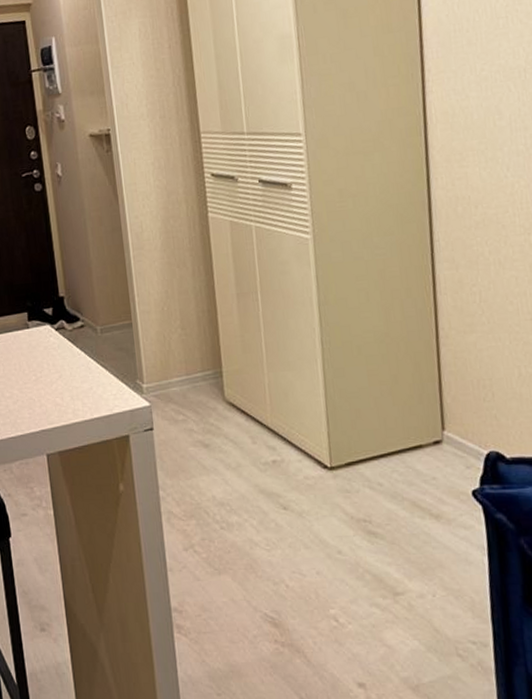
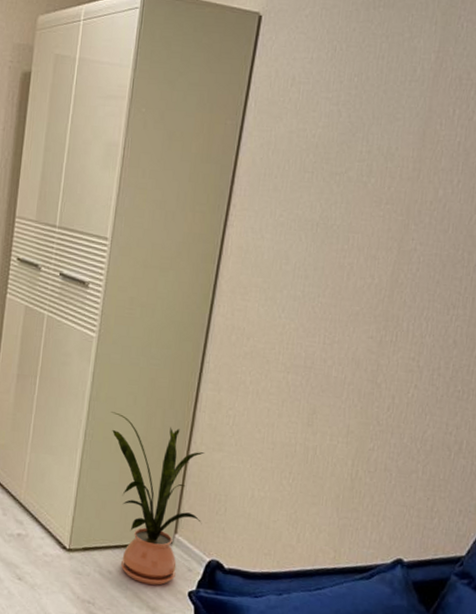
house plant: none [343,313,470,491] -> present [110,412,204,586]

